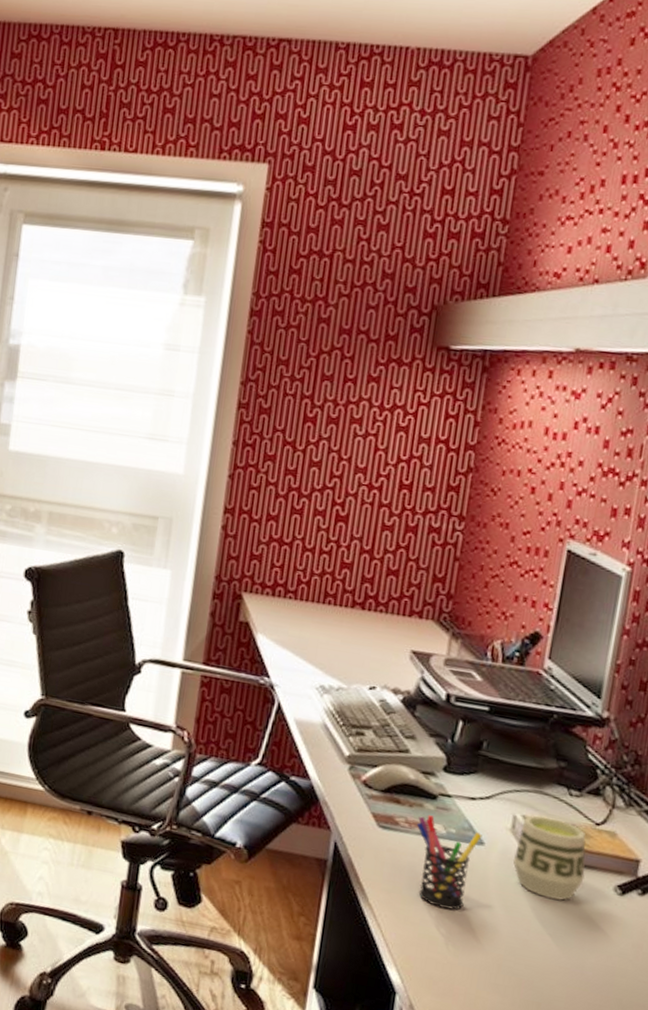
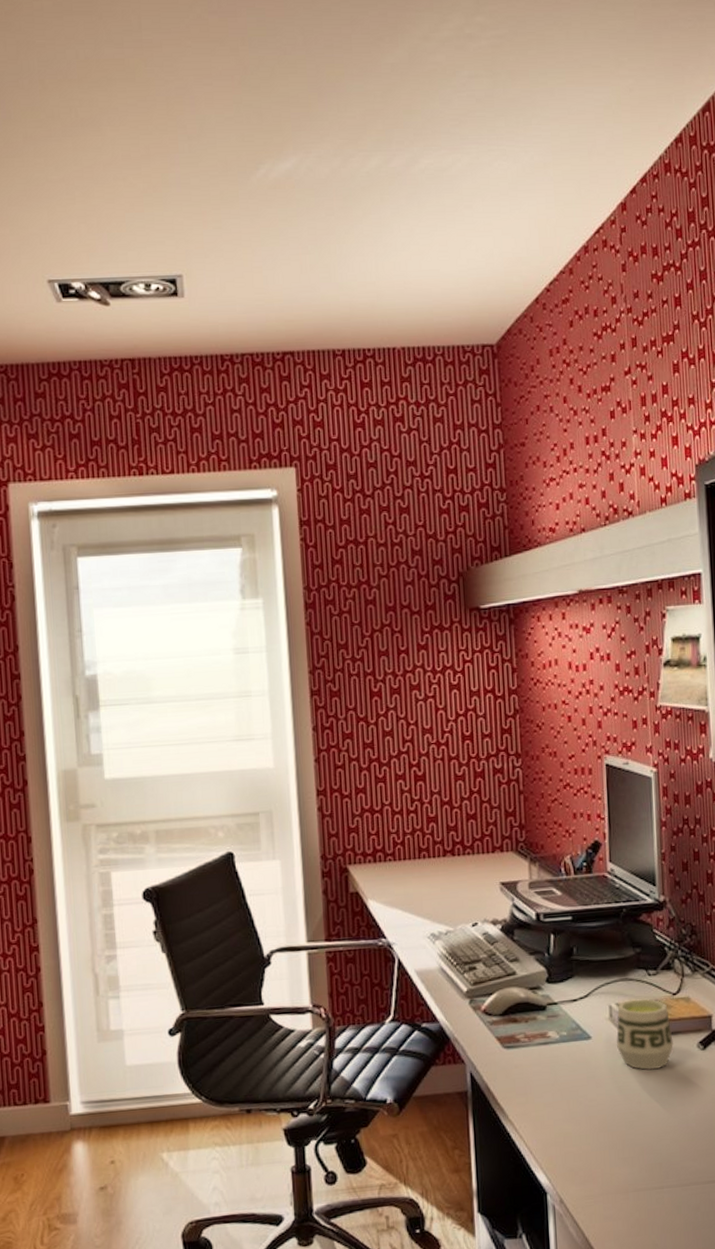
pen holder: present [416,815,483,910] -> none [534,1025,589,1105]

